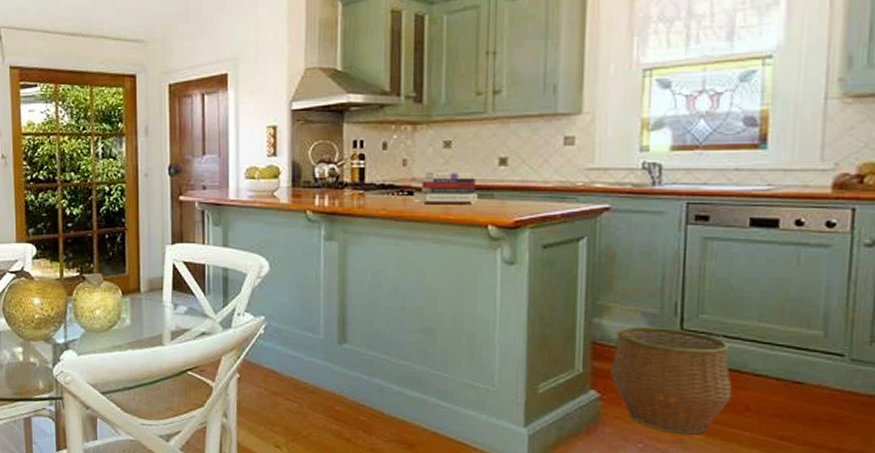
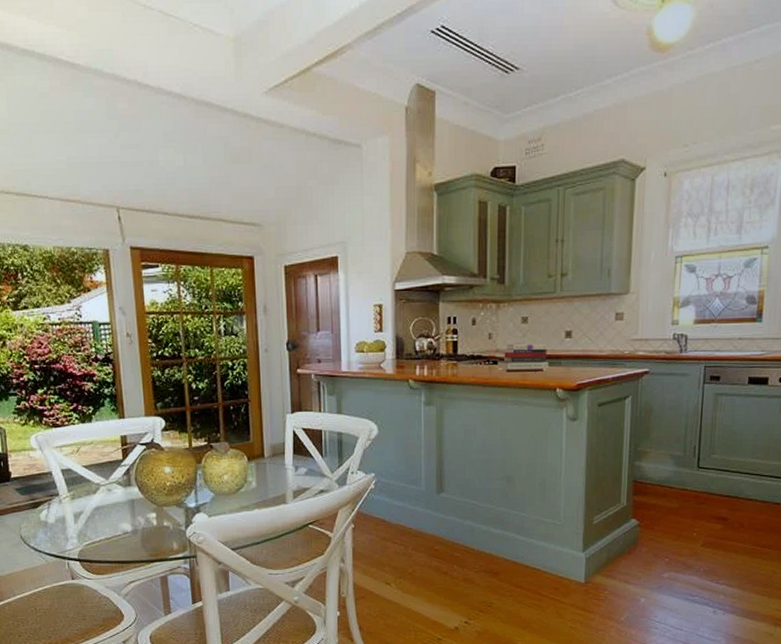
basket: present [610,325,732,435] -> none [646,465,732,549]

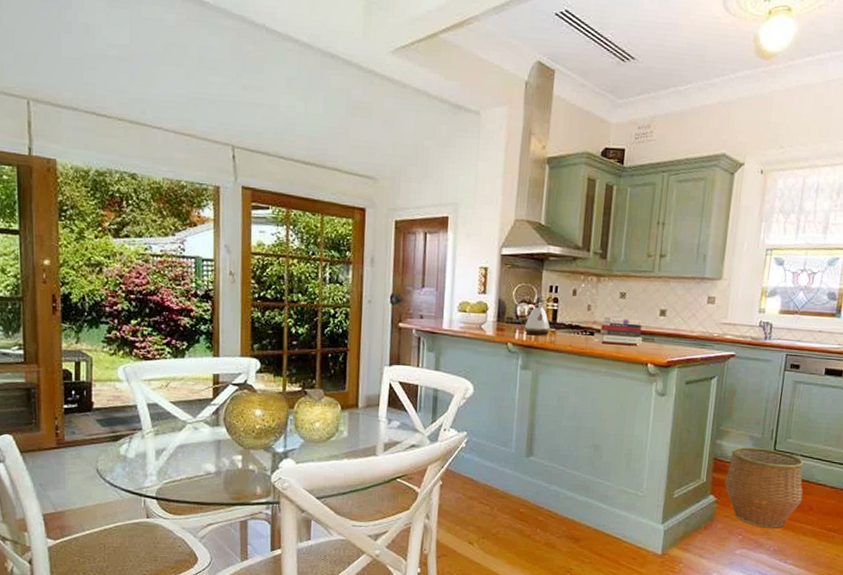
kettle: none [424,328,452,370] -> present [524,295,551,336]
basket: none [646,465,732,549] -> present [724,446,804,528]

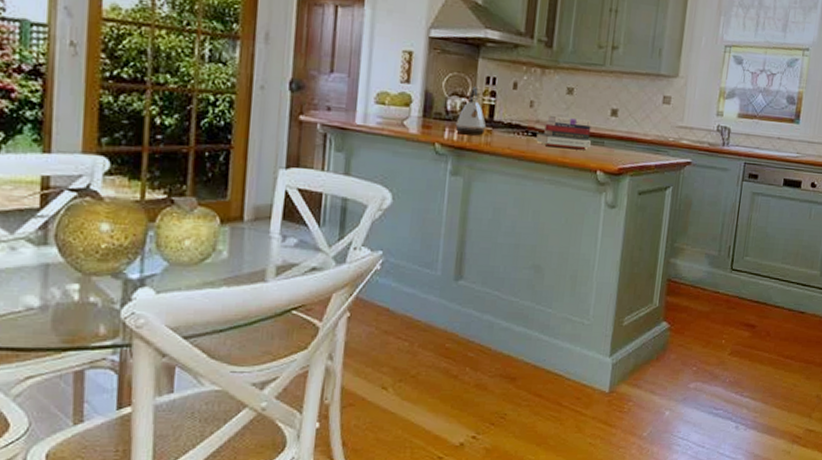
basket: present [724,446,804,528] -> none [678,265,762,357]

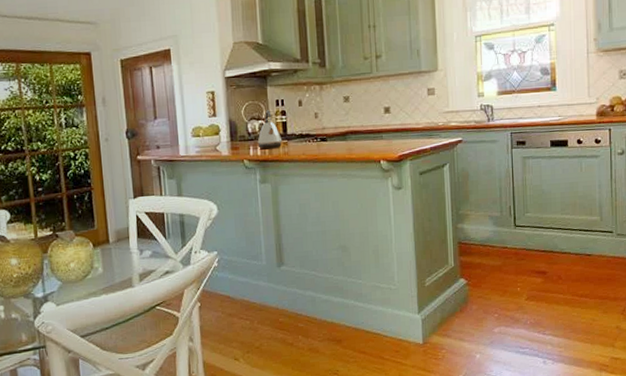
books: present [534,115,592,150] -> none [322,120,371,148]

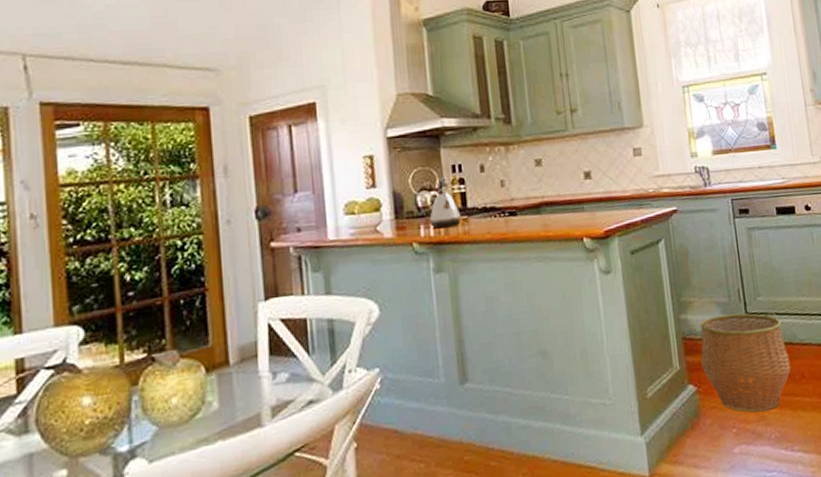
basket: none [472,225,550,303] -> present [700,313,791,412]

